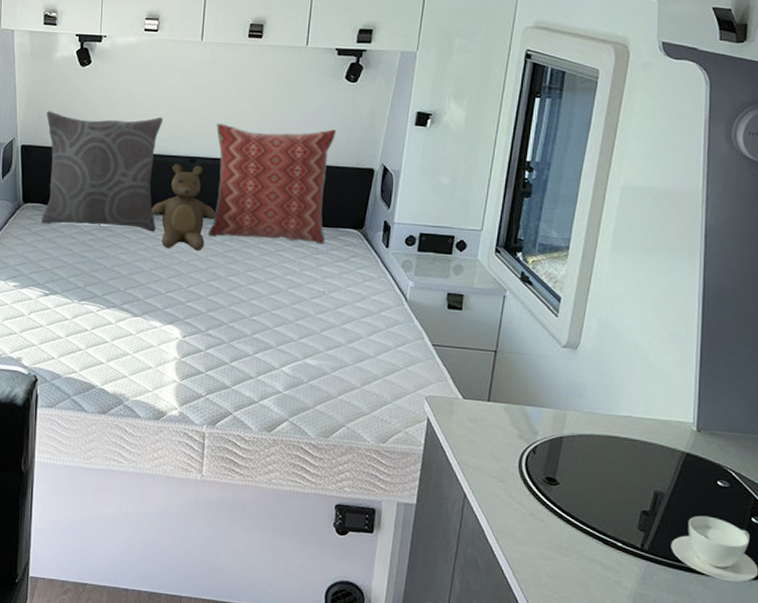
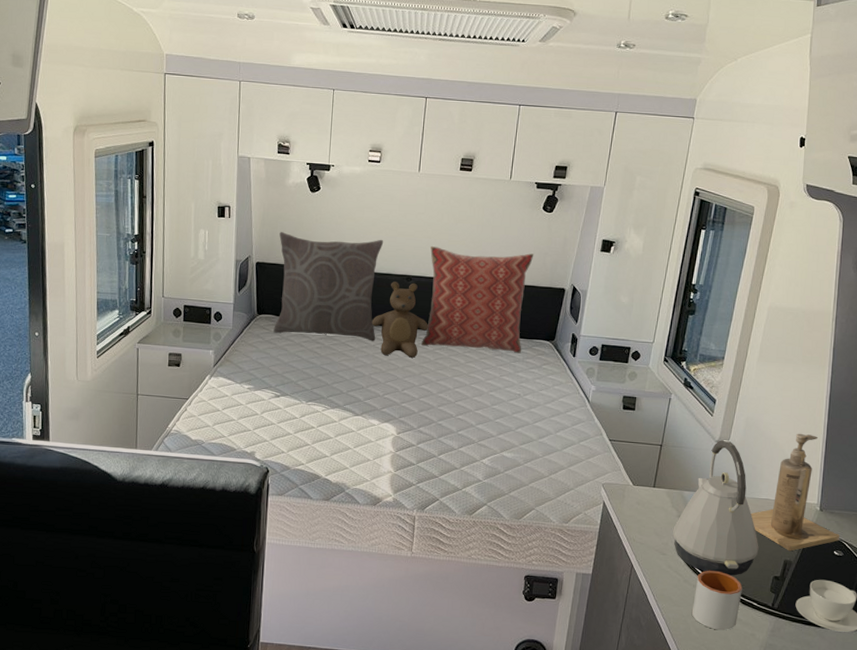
kettle: none [513,345,622,509] -> present [673,440,759,576]
mug: none [540,501,603,576] -> present [691,570,743,631]
soap dispenser: none [609,337,725,481] -> present [750,433,840,551]

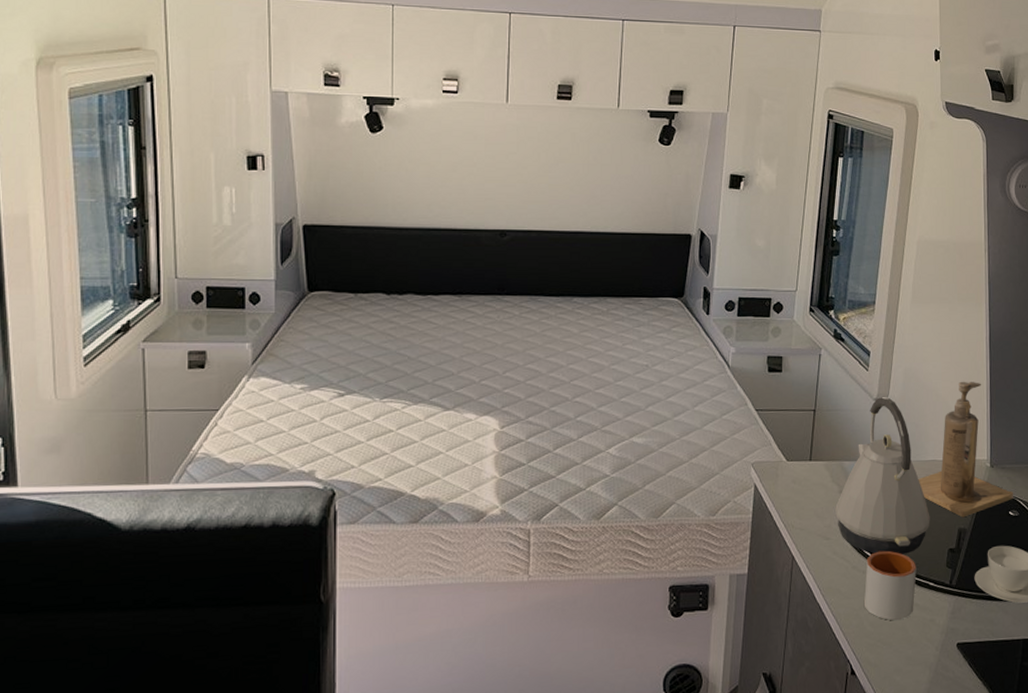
pillow: present [273,232,384,341] -> none [331,185,468,315]
teddy bear: present [371,281,429,358] -> none [459,239,532,332]
pillow: present [421,245,534,354] -> none [524,191,653,316]

